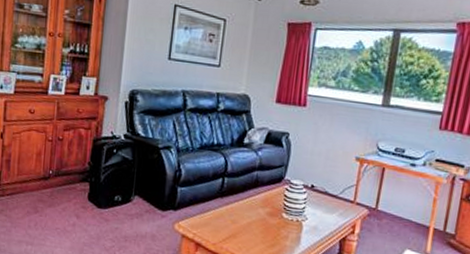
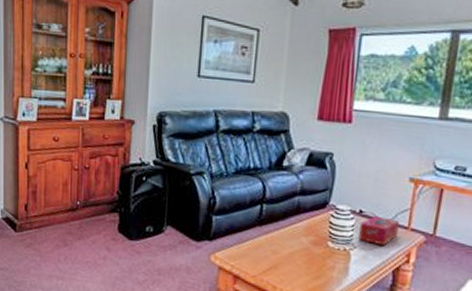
tissue box: none [310,190,346,217] -> present [358,215,399,245]

